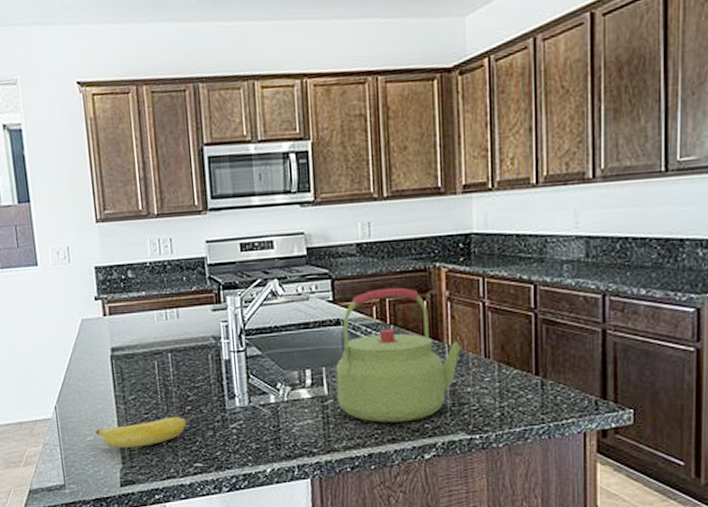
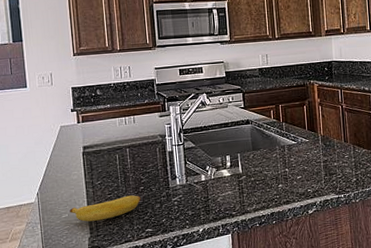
kettle: present [335,287,463,423] -> none [247,97,330,190]

